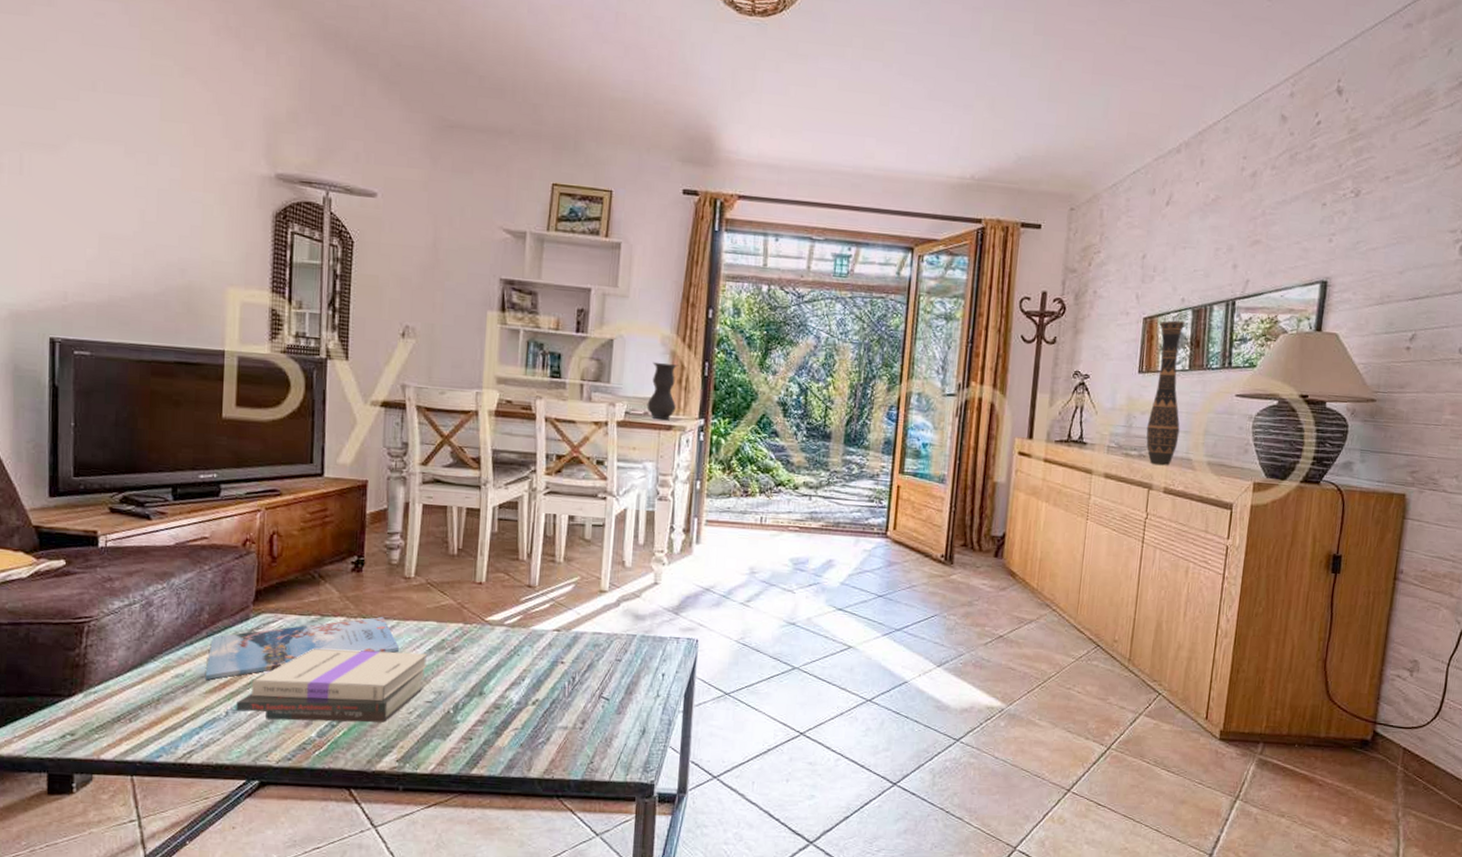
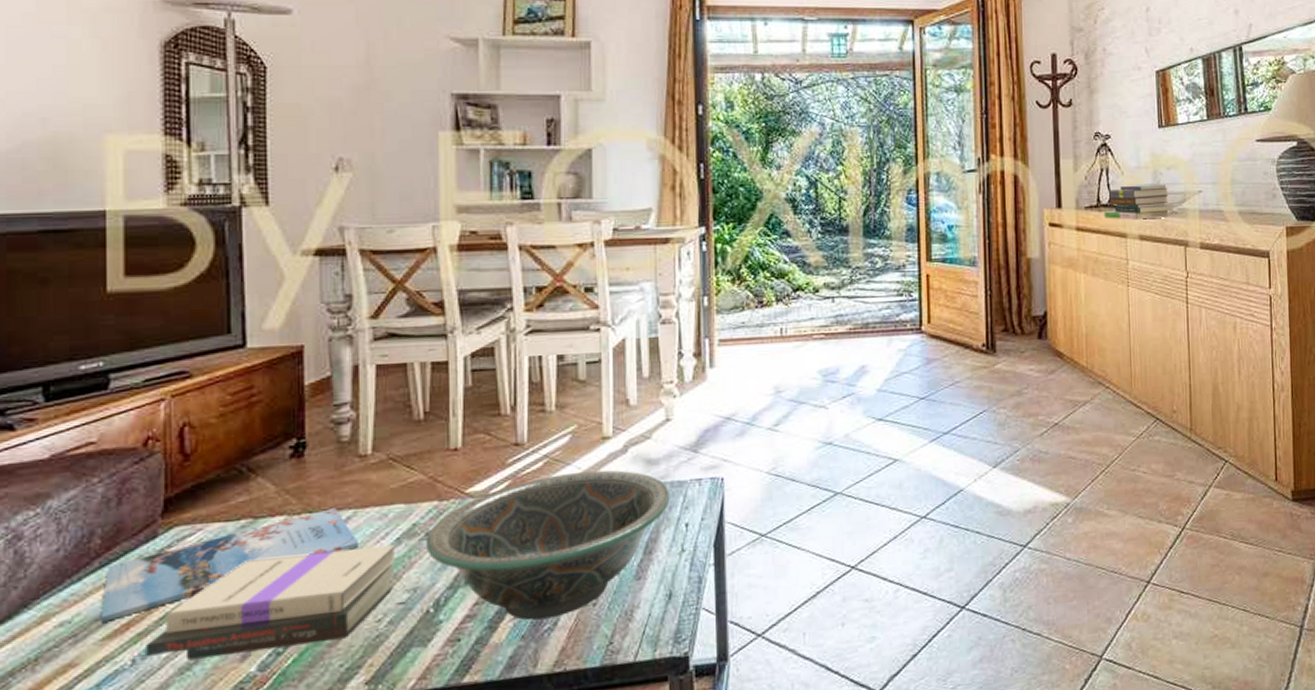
decorative bowl: none [450,616,652,734] -> present [425,470,670,621]
vase: present [646,361,678,420] -> none [637,169,671,232]
books: none [1072,424,1143,460] -> present [1104,184,1174,220]
decorative vase: present [1146,320,1185,466] -> none [1171,71,1207,221]

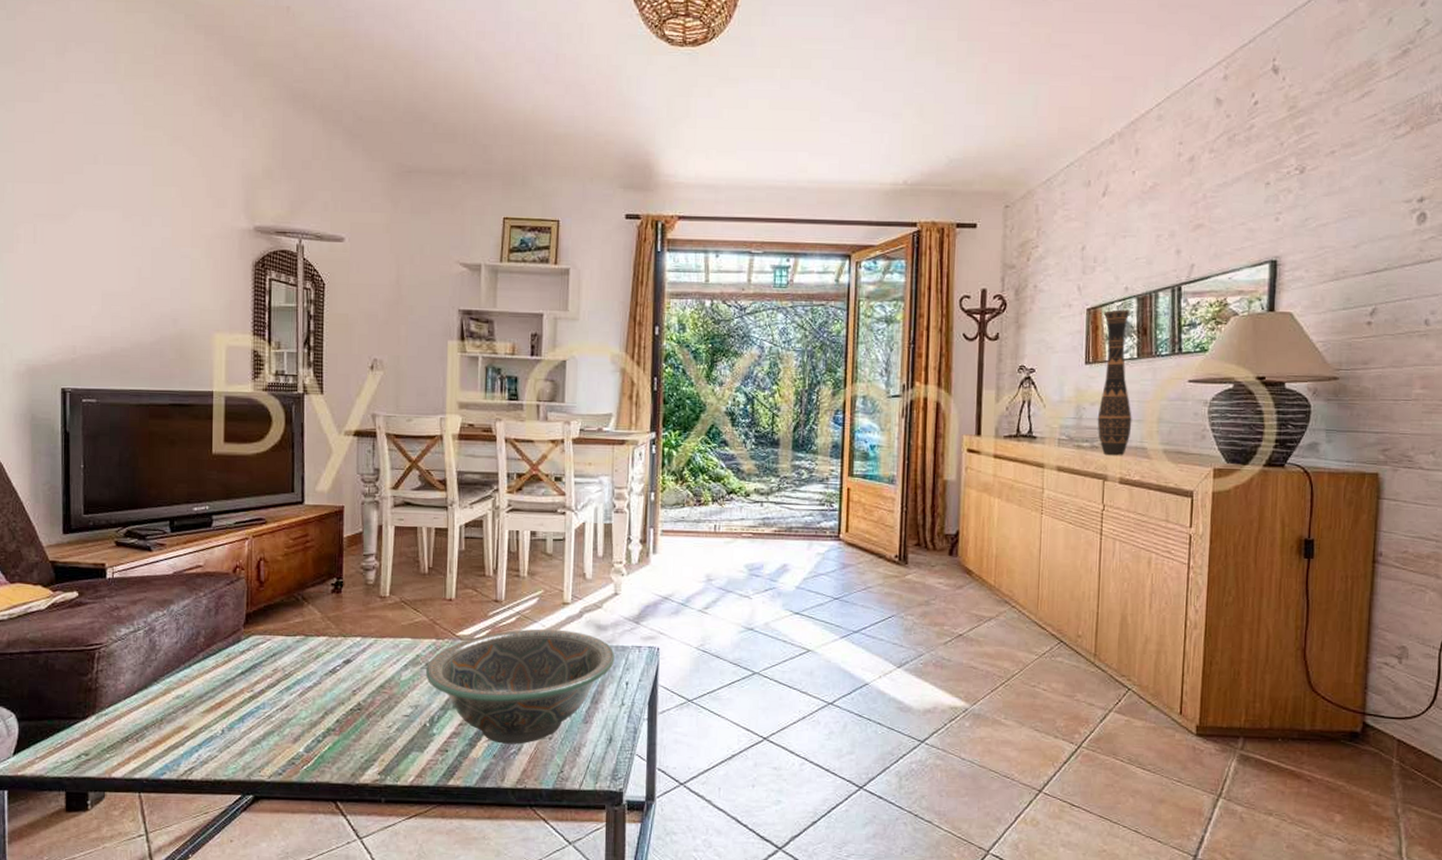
magazine: present [102,508,360,622] -> none [203,635,378,700]
books: present [146,544,396,660] -> none [231,667,404,737]
books: present [1104,184,1174,220] -> none [1022,418,1095,452]
decorative vase: none [1171,71,1207,221] -> present [1097,309,1132,456]

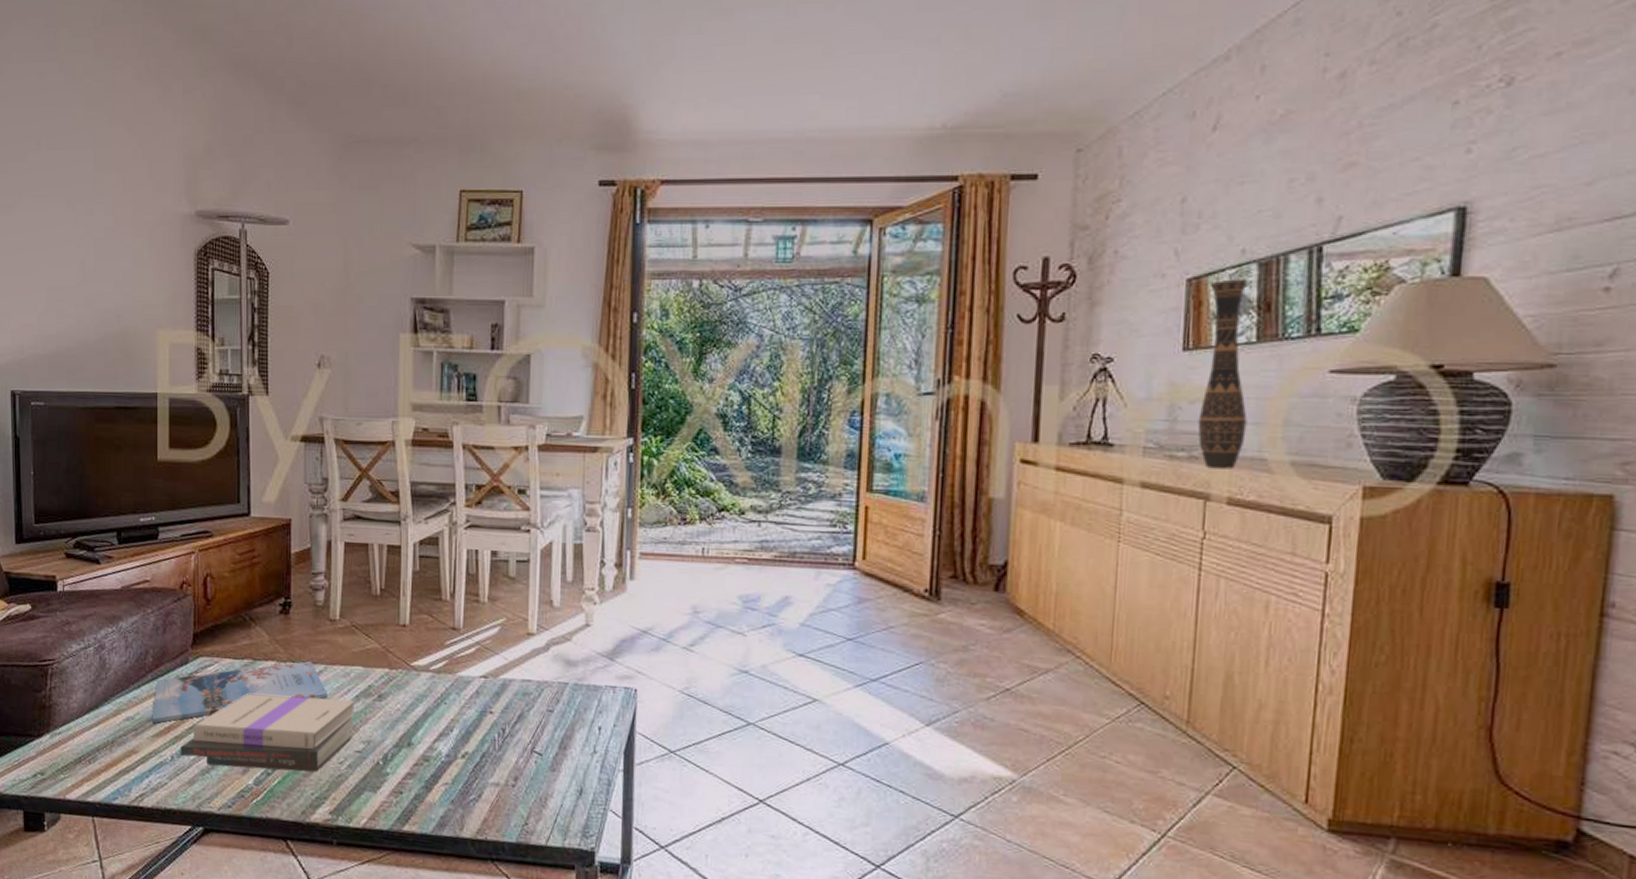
magazine: none [203,635,378,700] -> present [153,661,328,723]
books: none [231,667,404,737] -> present [180,693,356,772]
decorative bowl: present [425,628,615,744] -> none [378,661,586,790]

